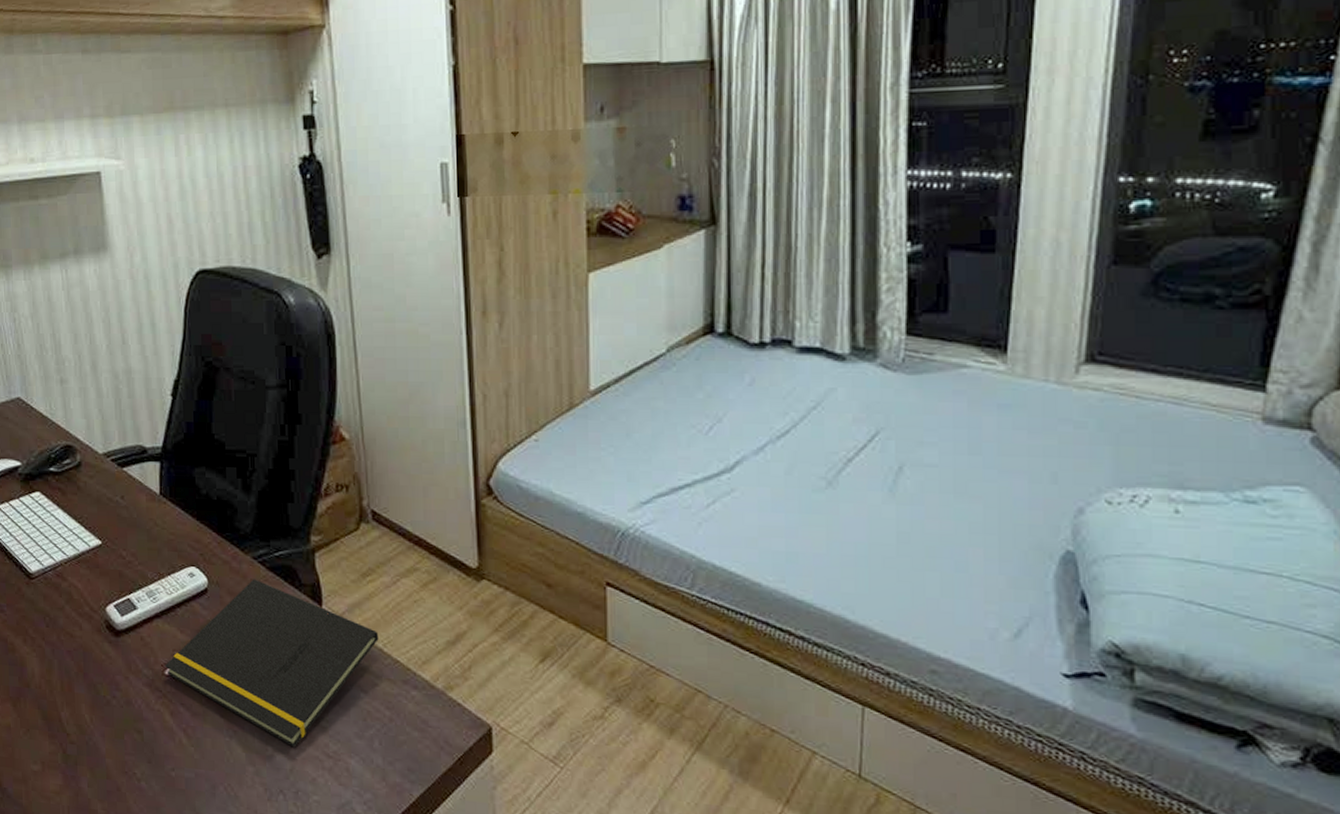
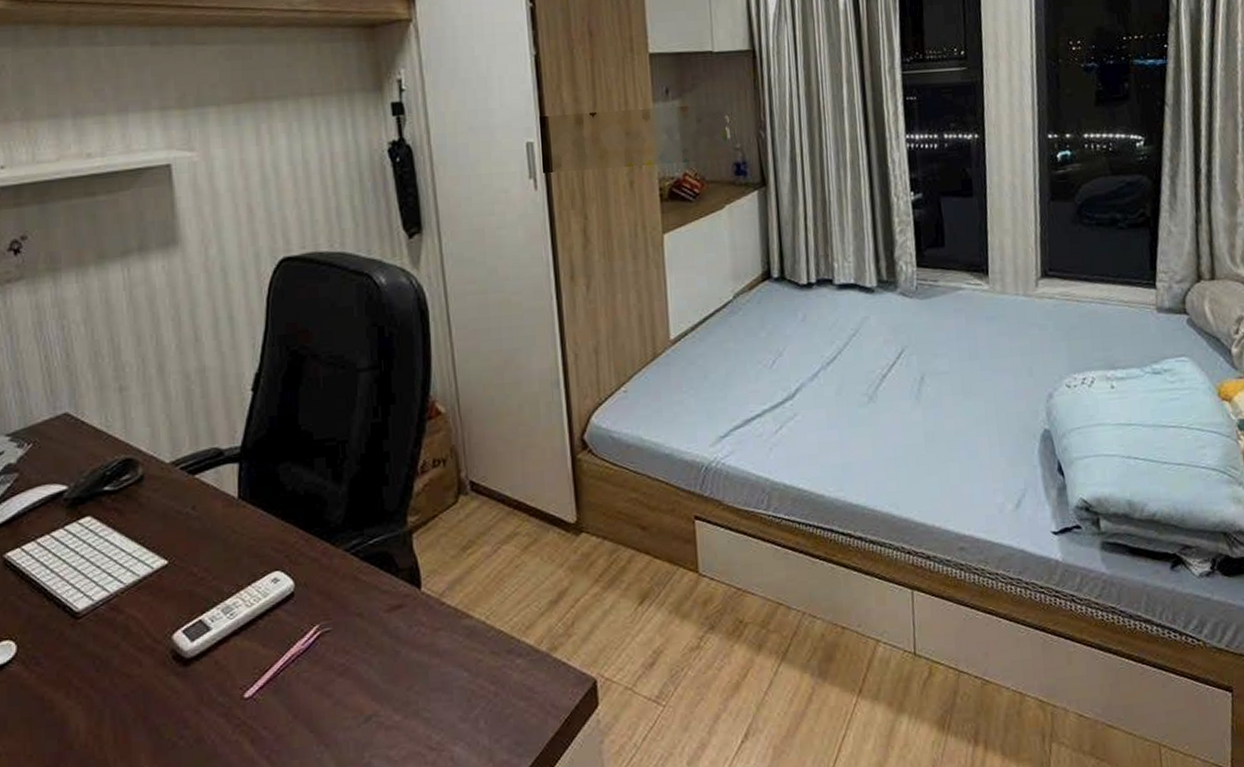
notepad: present [165,579,379,748] -> none [244,572,481,748]

